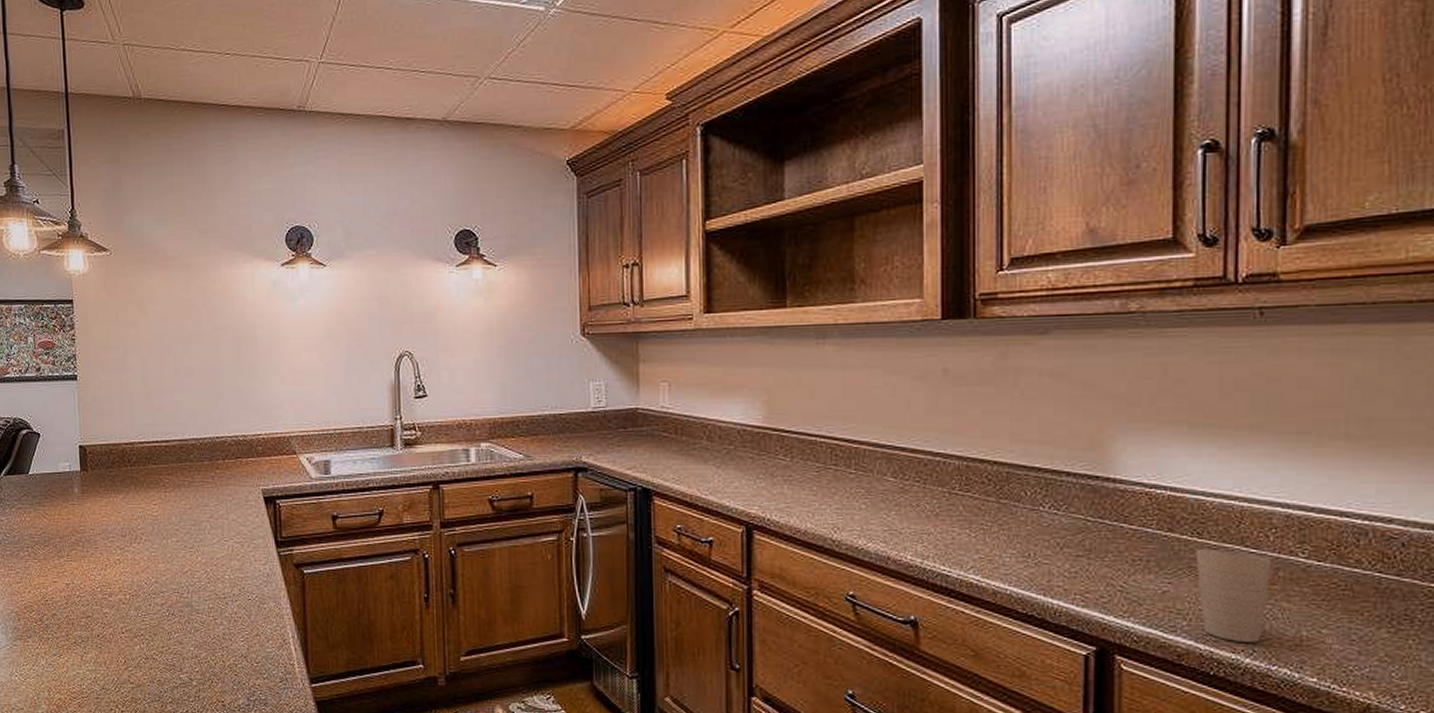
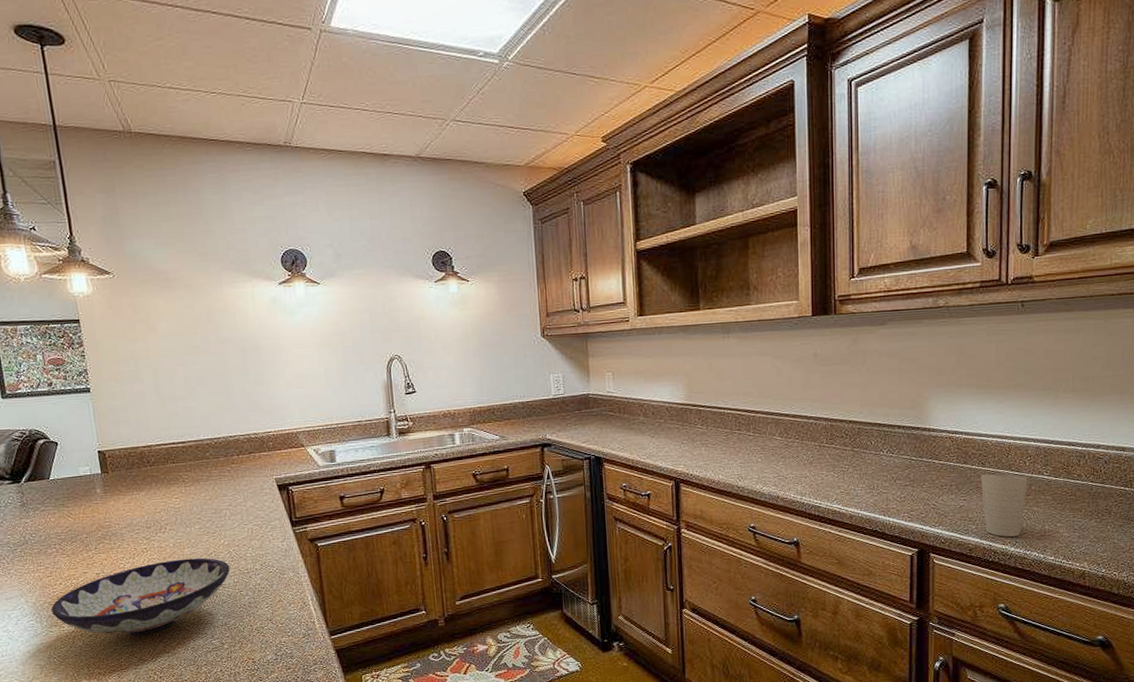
bowl: none [17,575,206,661] -> present [51,557,230,636]

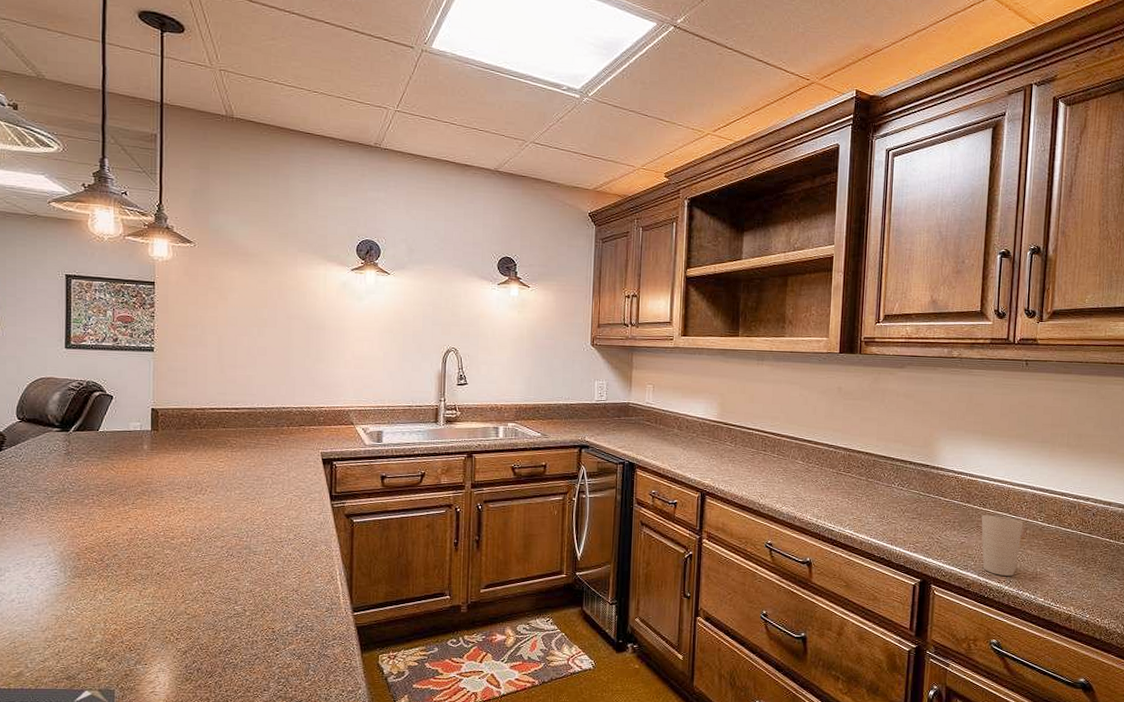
bowl: present [51,557,230,636] -> none [77,522,264,595]

